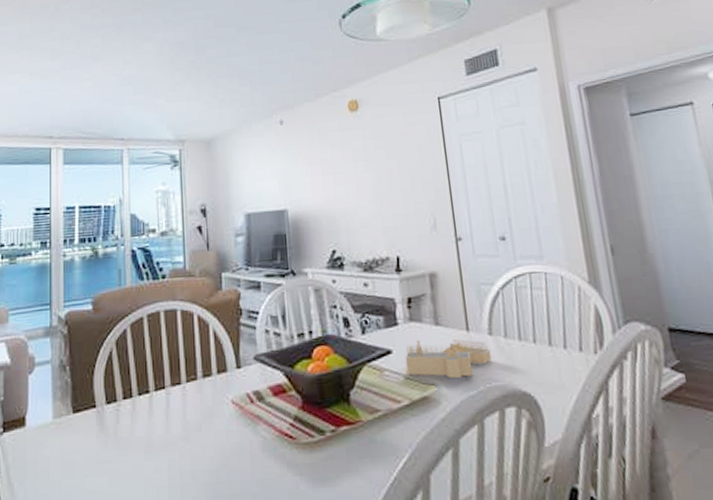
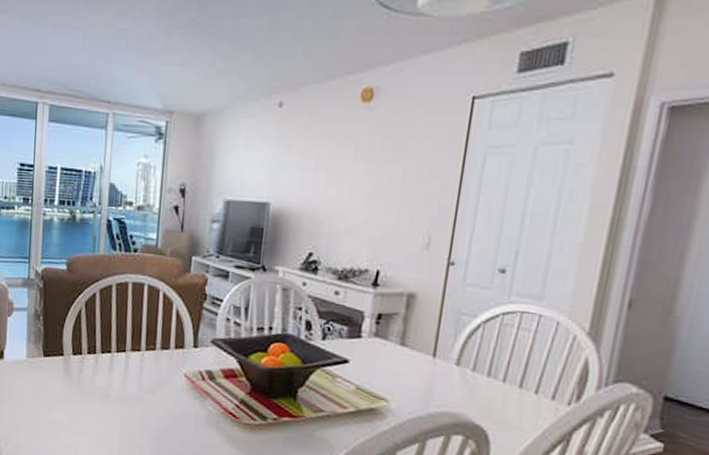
house frame: present [405,339,492,379] -> none [359,356,454,400]

